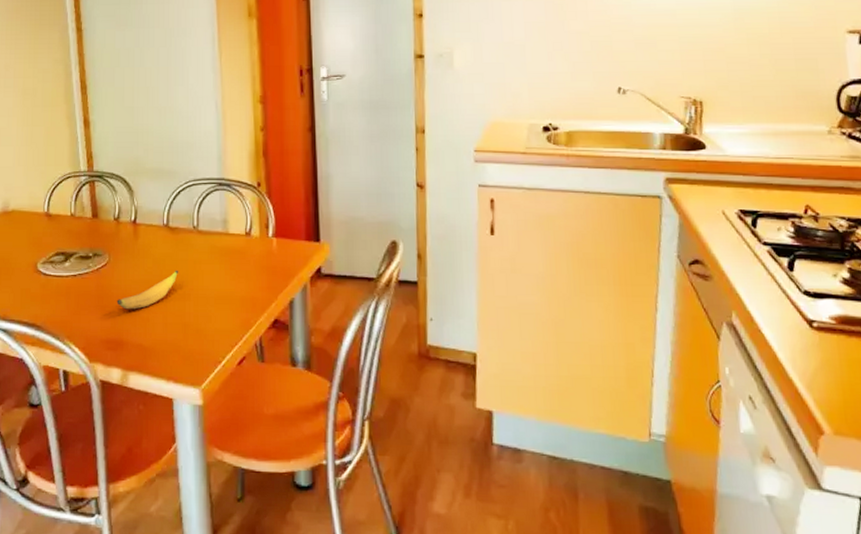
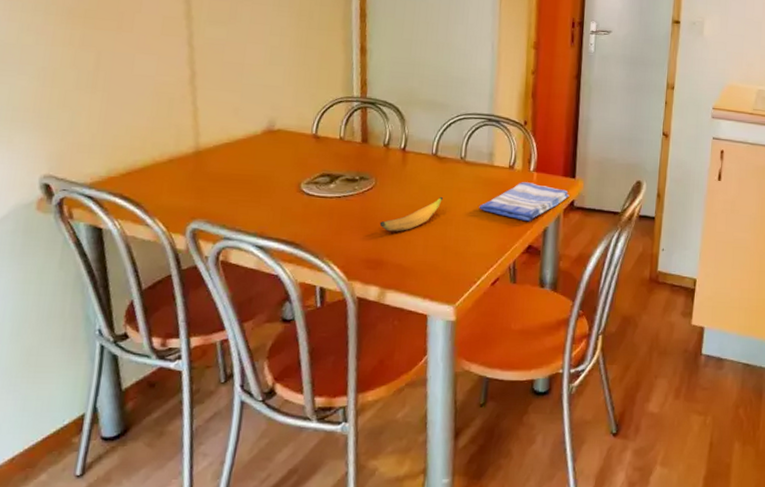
dish towel: none [217,249,315,293] -> present [479,182,570,222]

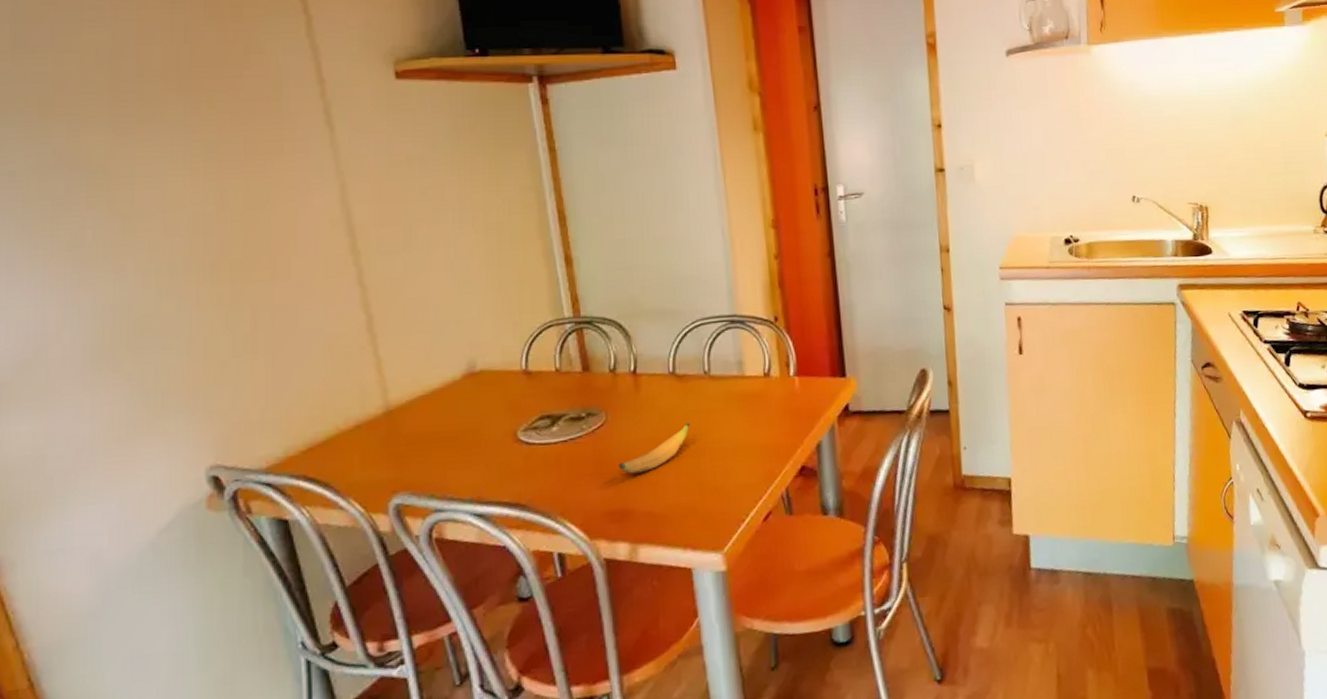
dish towel: present [479,182,570,222] -> none [734,390,842,438]

